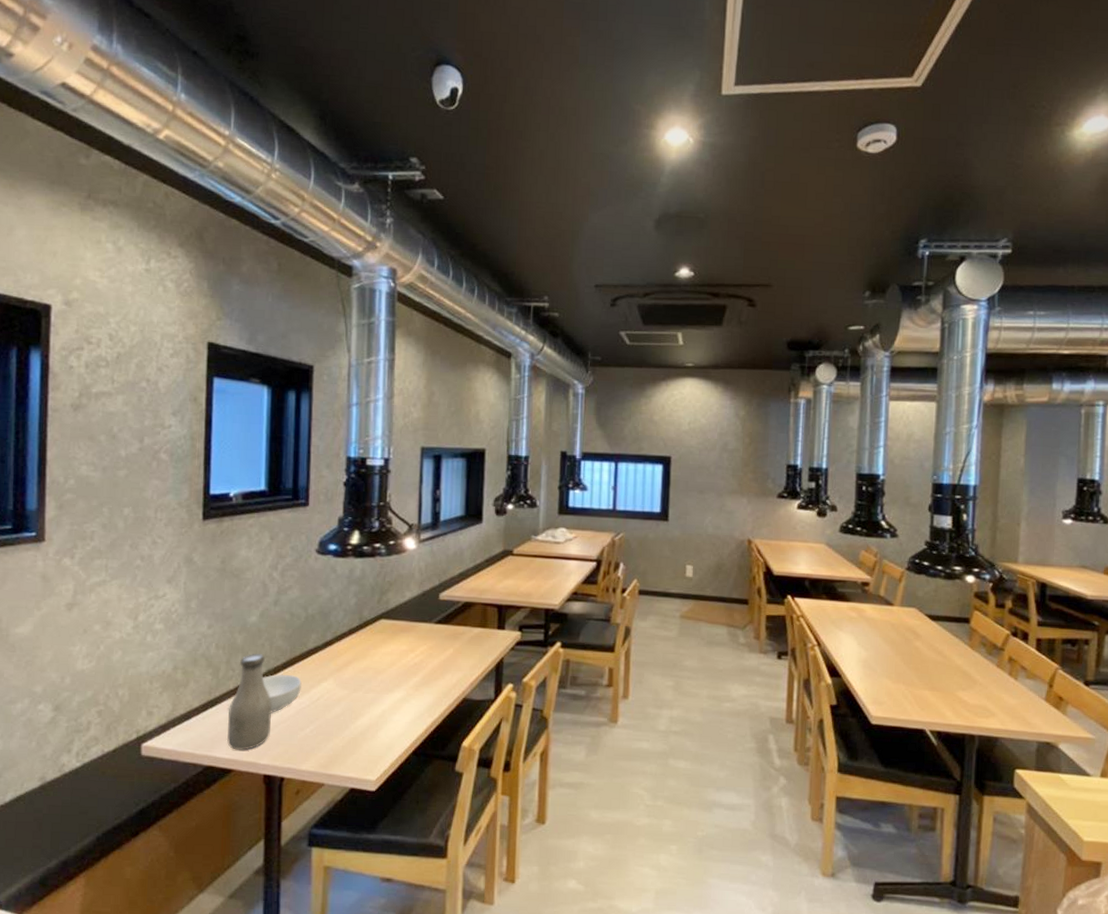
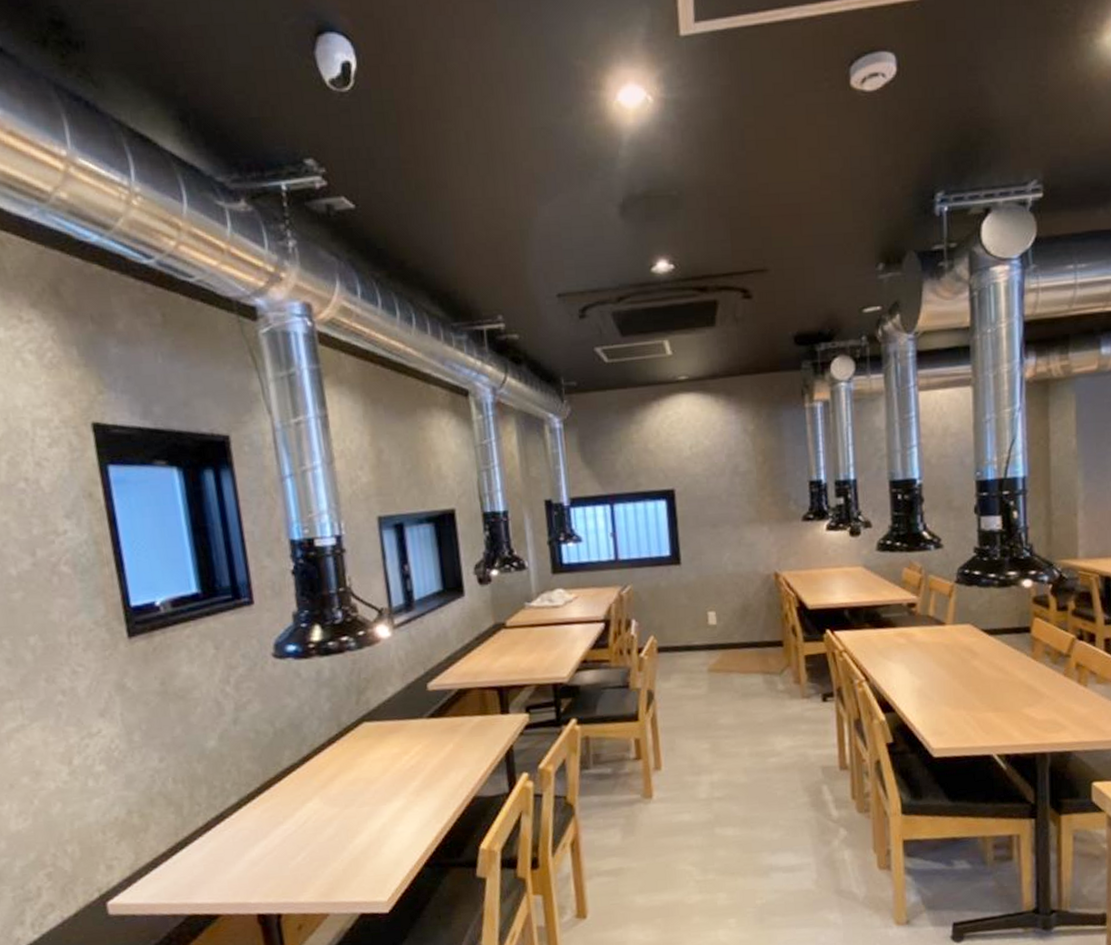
bottle: present [226,653,272,750] -> none [201,781,256,893]
cereal bowl: present [263,674,302,713] -> none [236,799,284,846]

